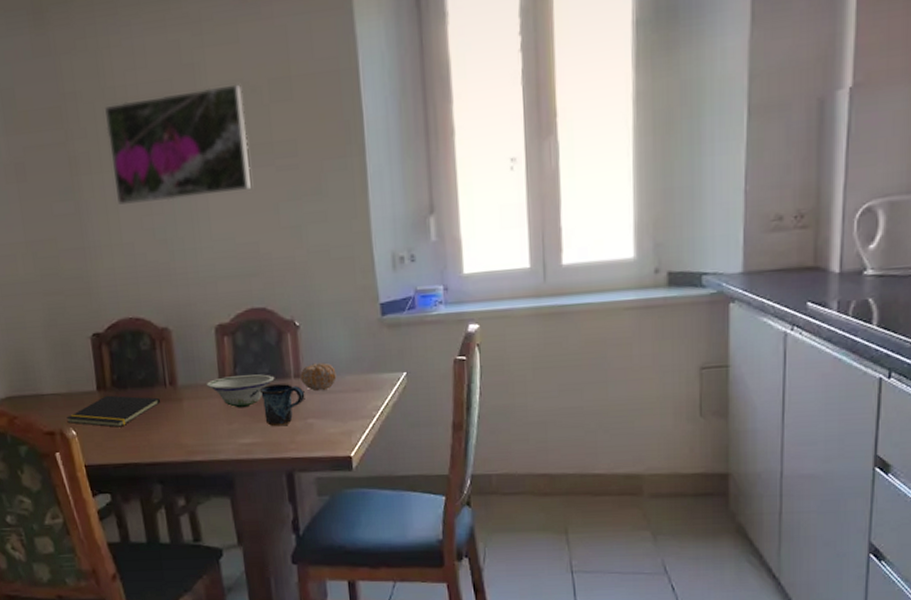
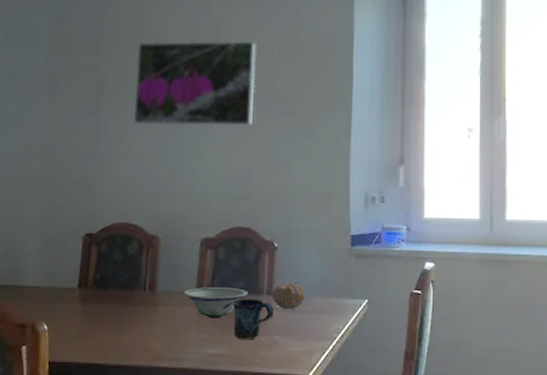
notepad: present [66,395,160,428] -> none [41,293,137,326]

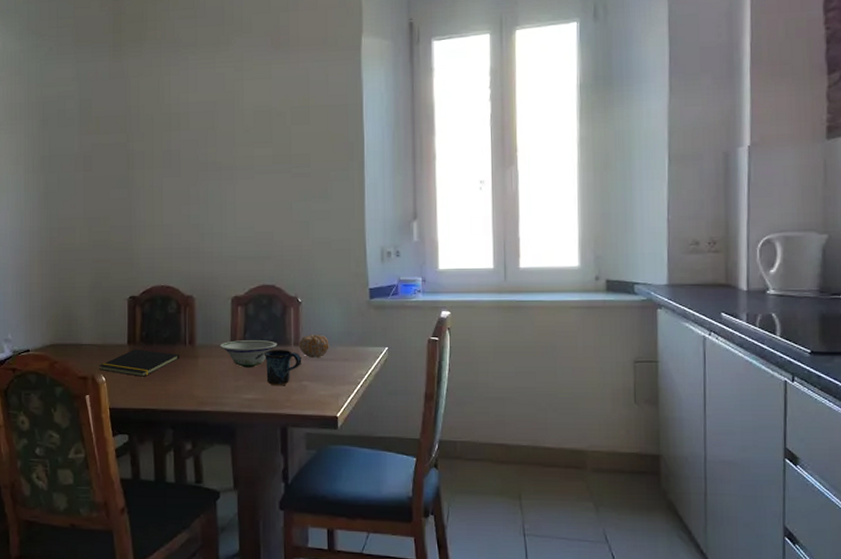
notepad: none [41,293,137,326] -> present [99,349,179,377]
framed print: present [134,41,256,126] -> none [160,109,272,194]

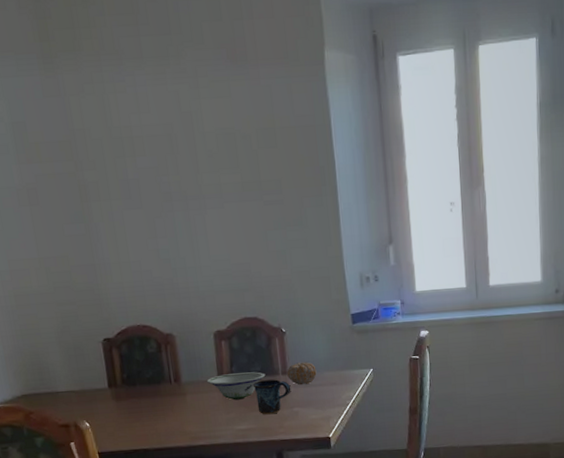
notepad: present [99,349,179,377] -> none [80,391,166,419]

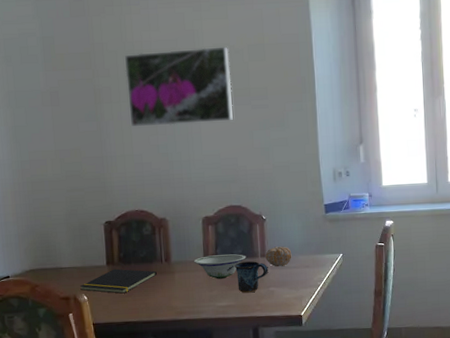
notepad: none [80,391,166,419] -> present [80,269,157,294]
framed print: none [112,131,243,228] -> present [125,46,233,126]

